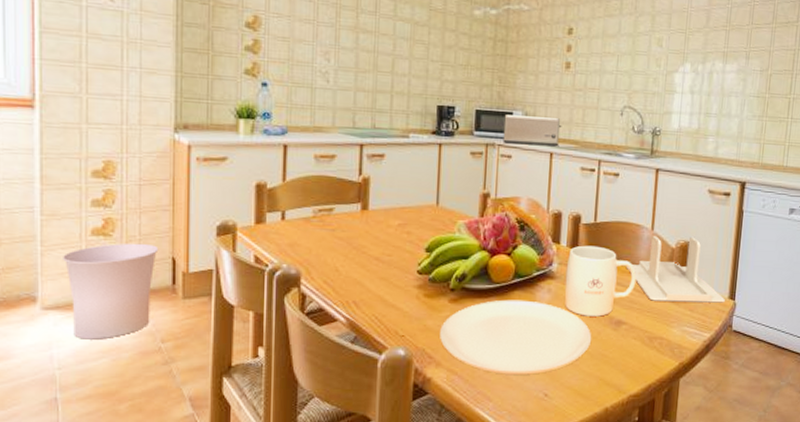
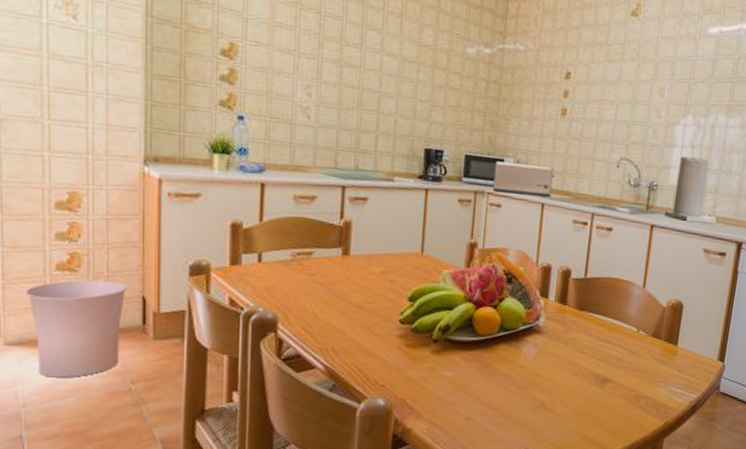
plate: present [440,299,592,375] -> none [421,353,577,429]
mug: present [564,245,637,317] -> none [550,300,626,374]
napkin holder: present [626,236,726,303] -> none [615,294,715,365]
paper towel: none [668,101,720,166] -> present [663,156,718,224]

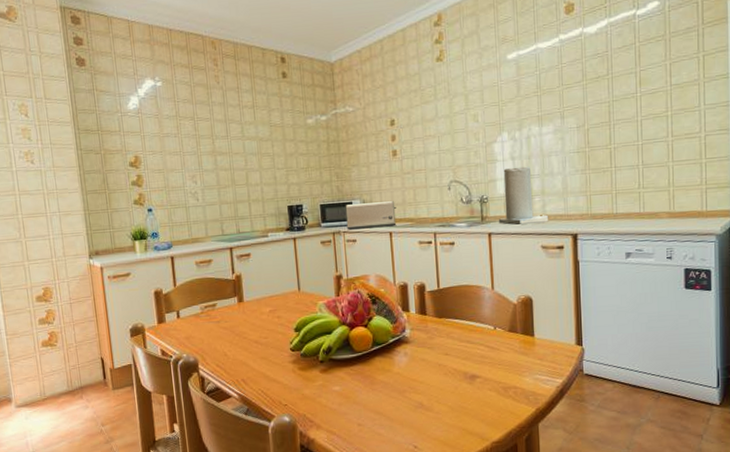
waste bin: present [26,279,128,378] -> none [25,349,92,428]

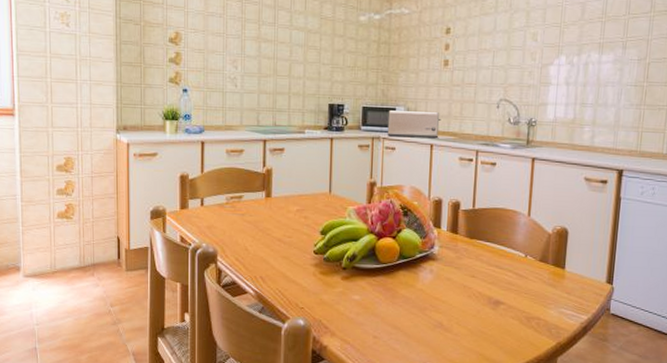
paper towel: present [498,166,549,225] -> none [544,93,597,154]

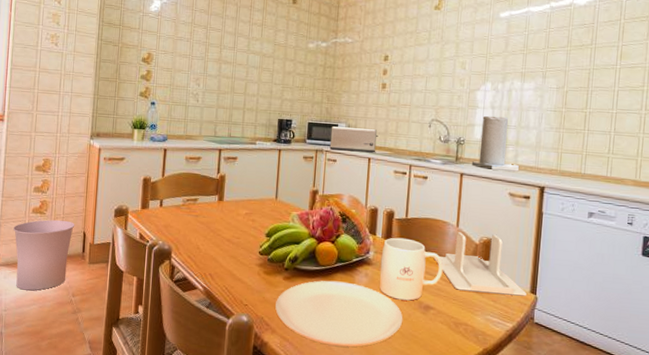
waste bin: none [38,224,107,303] -> present [13,219,75,291]
plate: none [334,278,472,347] -> present [275,280,403,348]
mug: none [445,230,514,297] -> present [379,237,444,301]
napkin holder: none [503,222,604,287] -> present [433,232,528,297]
paper towel: none [544,93,597,154] -> present [471,115,520,172]

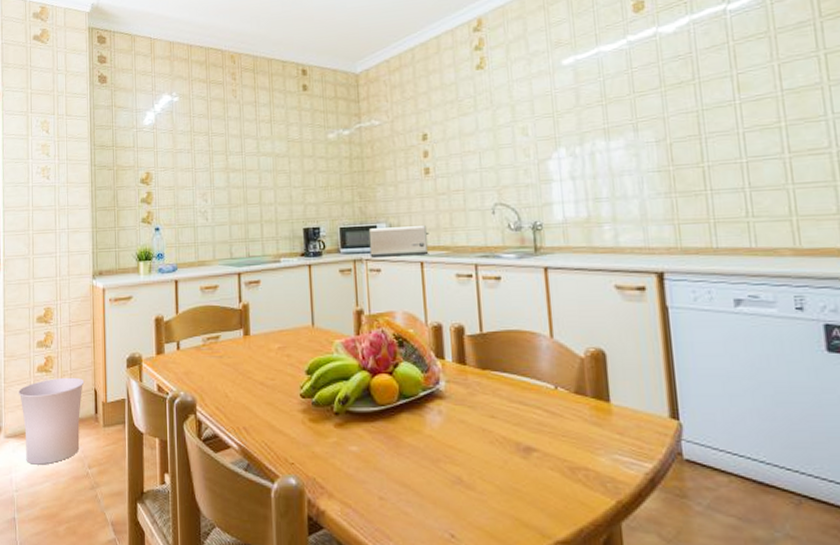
plate: present [275,280,403,348] -> none [329,423,498,511]
mug: present [379,237,444,301] -> none [455,359,542,442]
napkin holder: present [433,232,528,297] -> none [525,344,667,424]
paper towel: present [471,115,520,172] -> none [556,187,624,258]

